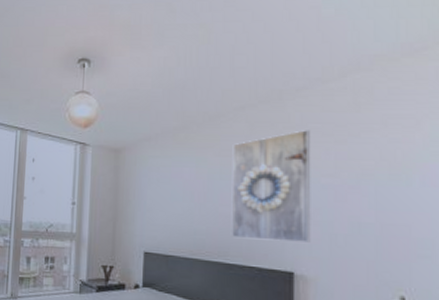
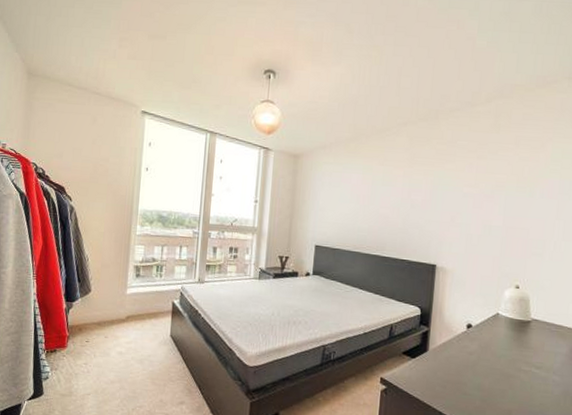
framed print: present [231,130,311,243] -> none [389,146,458,241]

